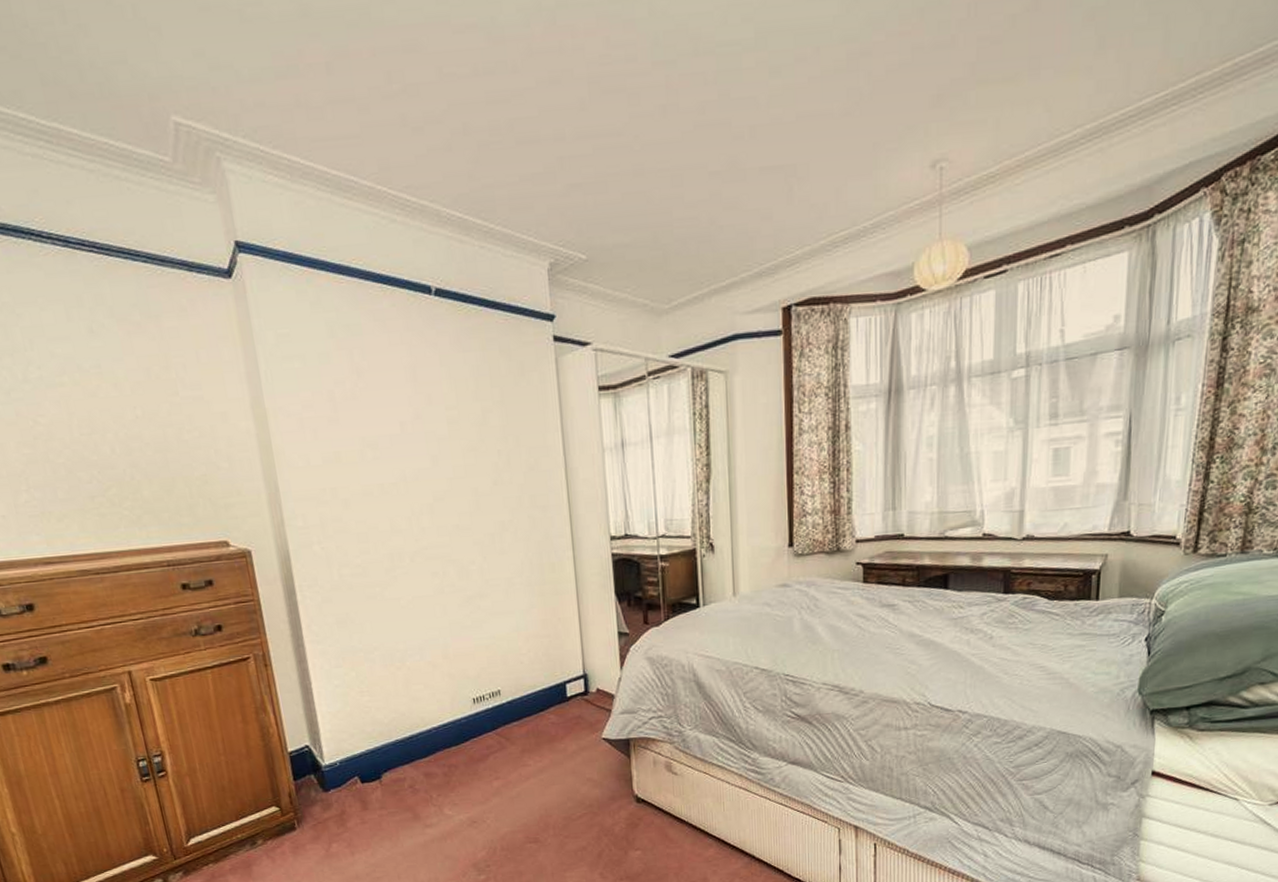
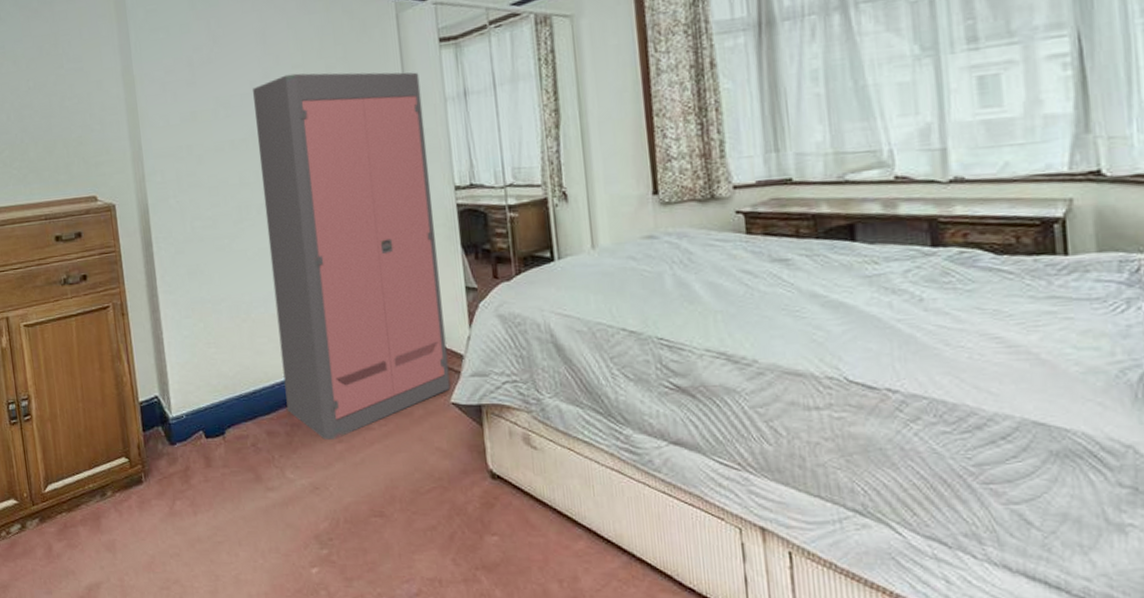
storage cabinet: none [403,415,602,778] -> present [253,72,451,441]

